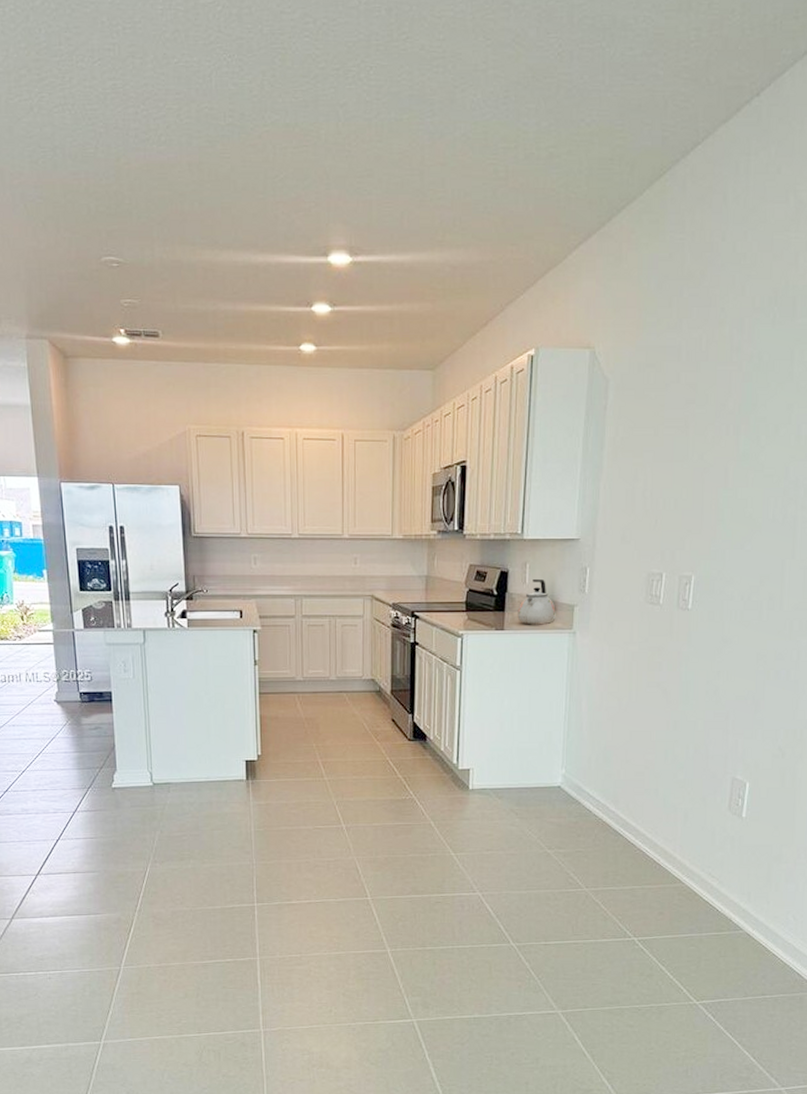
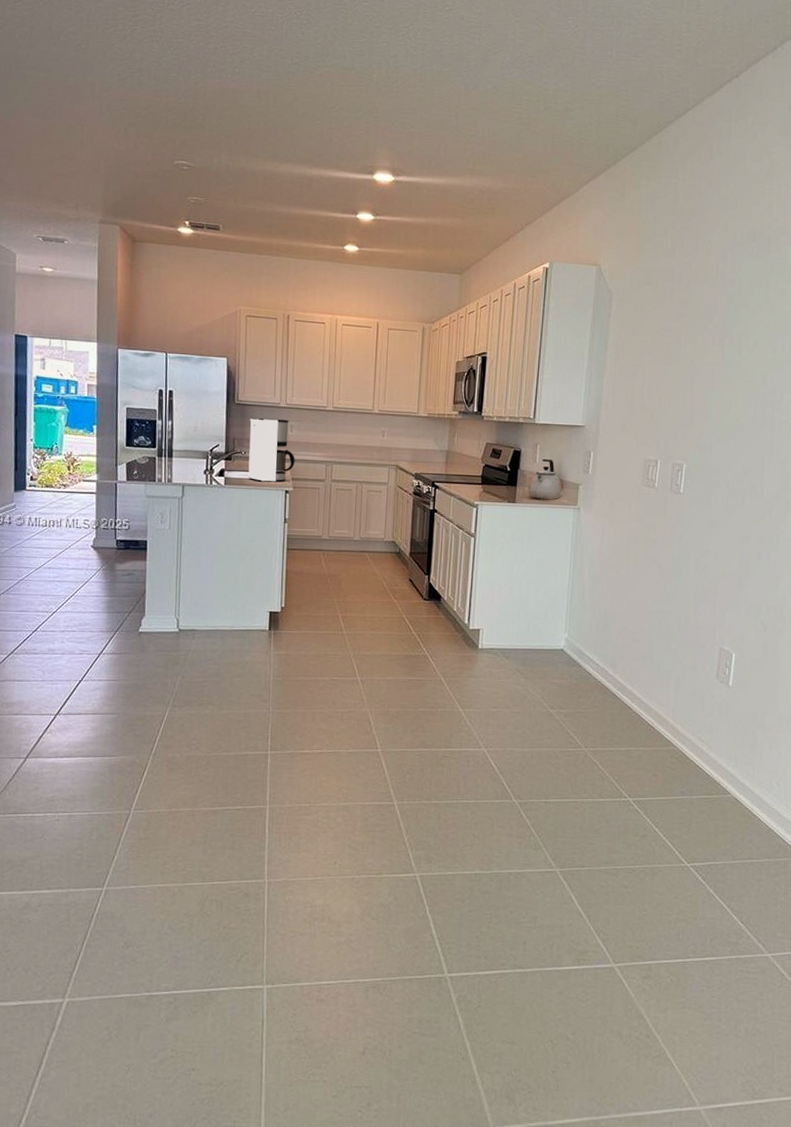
coffee maker: none [209,551,261,622] -> present [248,418,295,482]

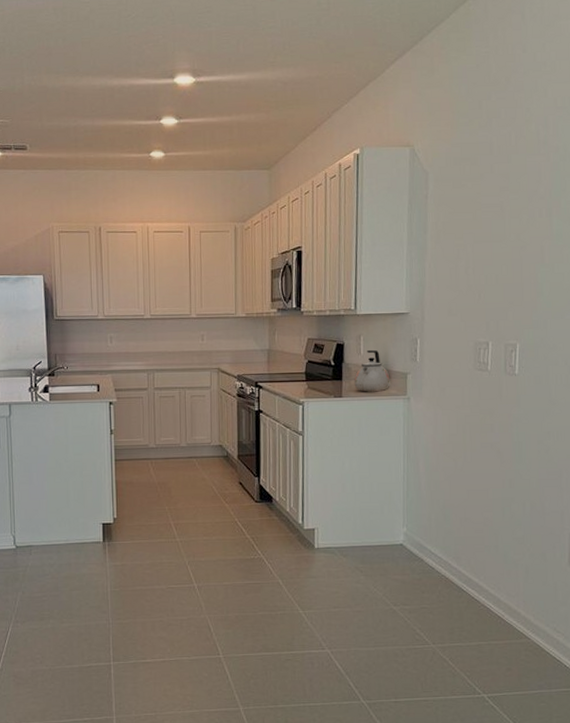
coffee maker: present [248,418,295,482] -> none [69,331,117,395]

